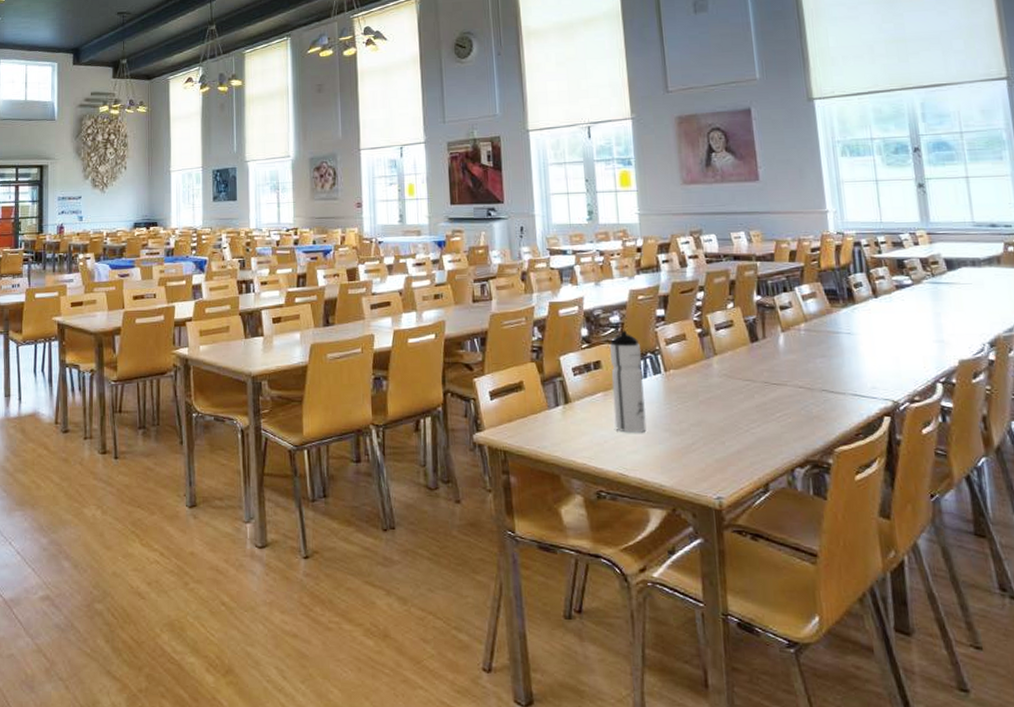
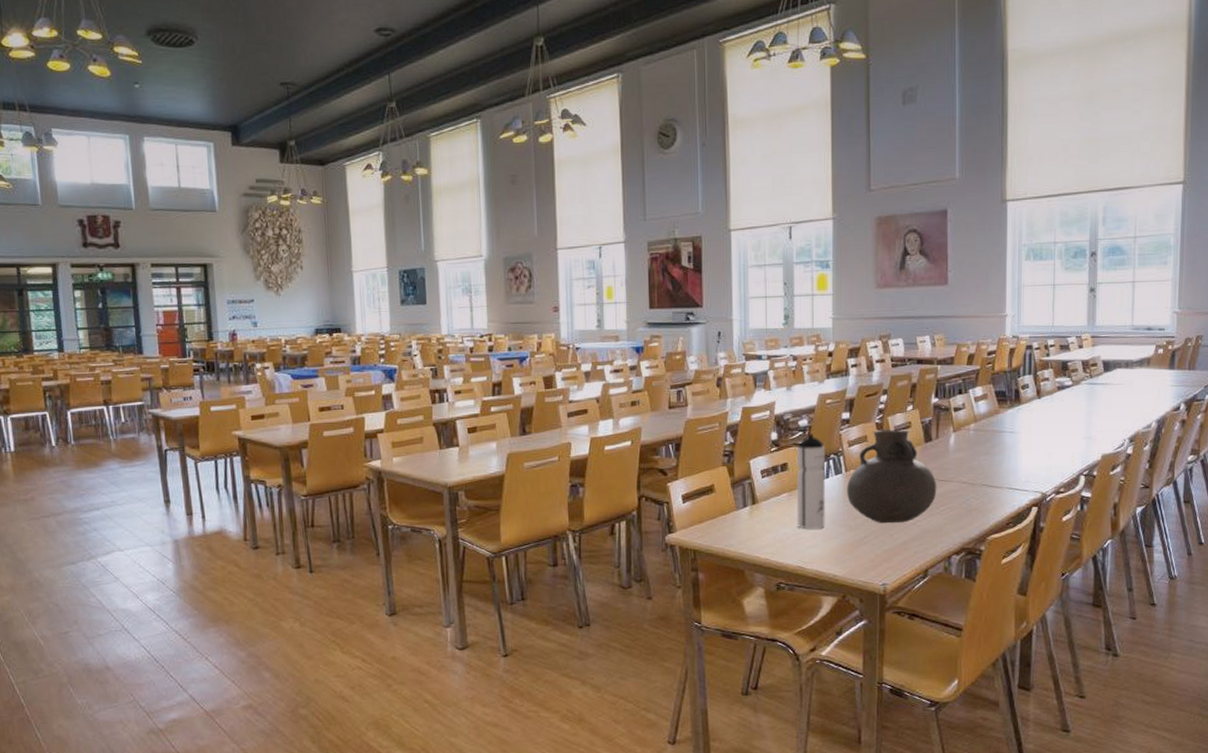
vase: none [667,328,770,430] -> present [847,429,937,524]

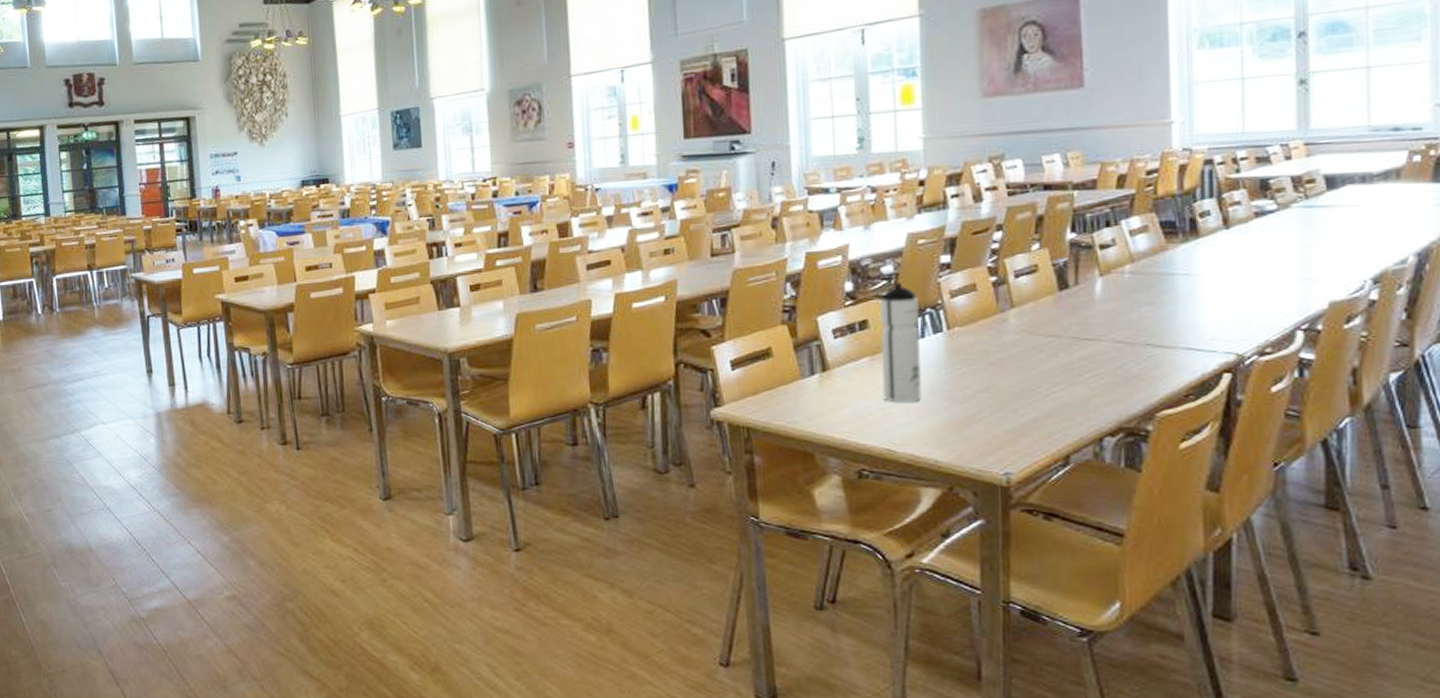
vase: present [847,429,937,524] -> none [950,274,1079,396]

